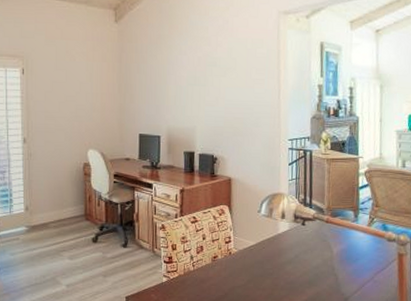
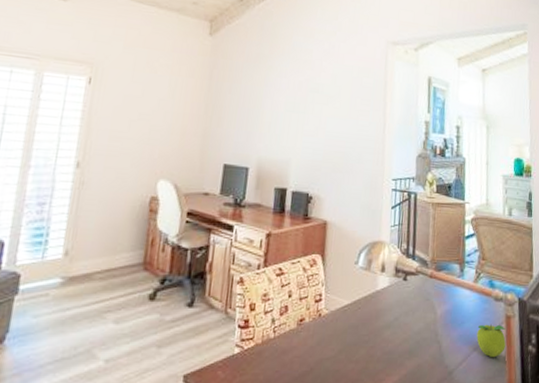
fruit: none [370,260,398,288] -> present [476,324,506,358]

